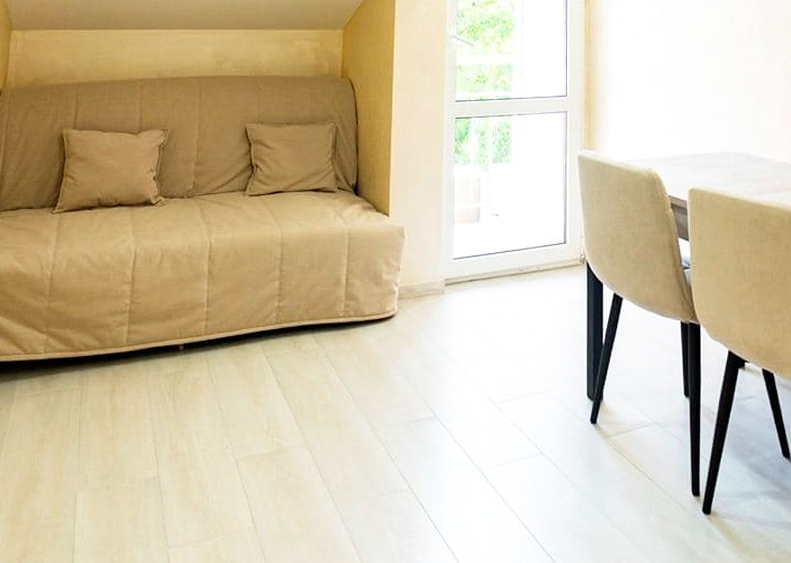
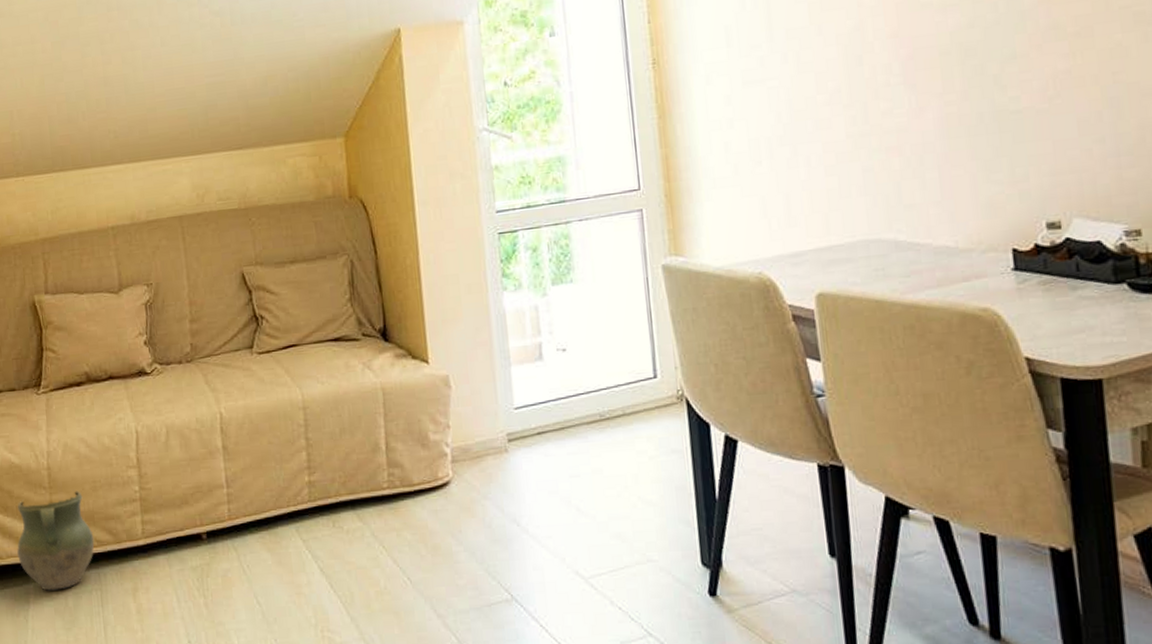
ceramic jug: none [10,300,83,388] -> present [17,491,95,591]

